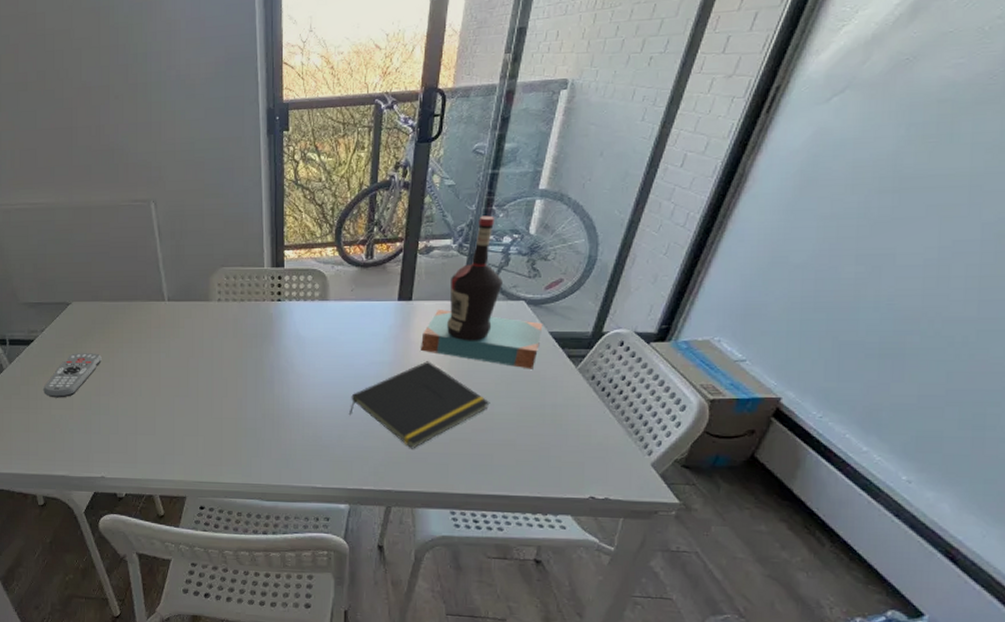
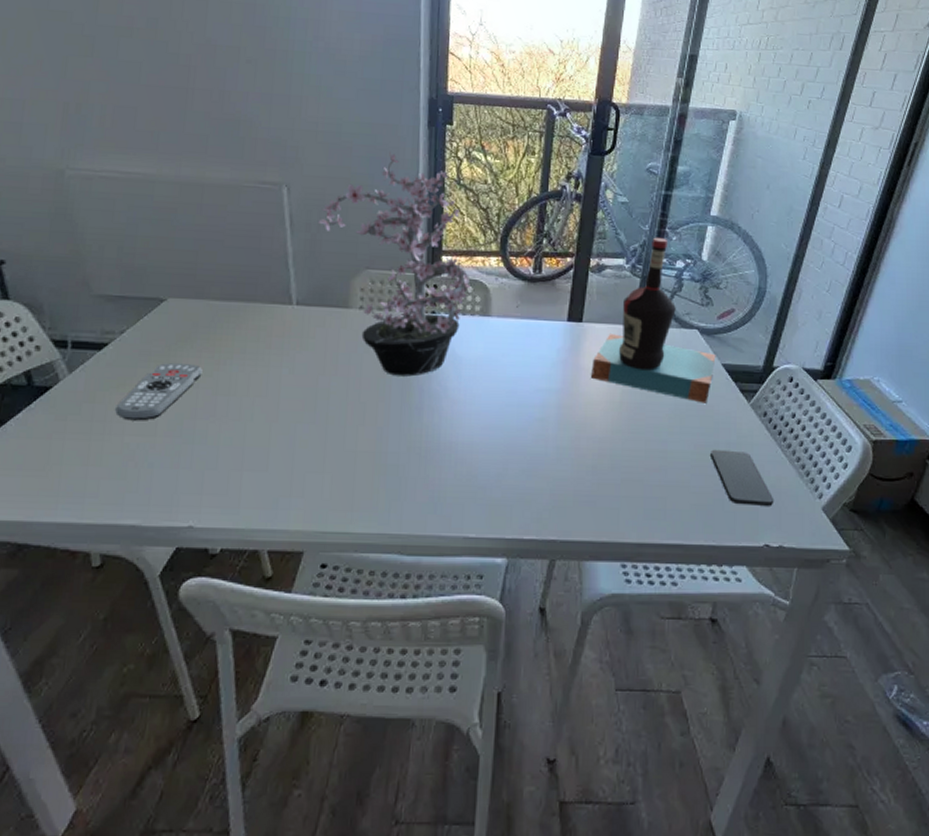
potted plant: none [180,161,310,356] -> present [317,150,470,377]
notepad: present [348,361,490,449] -> none [509,390,664,491]
smartphone: none [537,411,601,462] -> present [711,449,774,506]

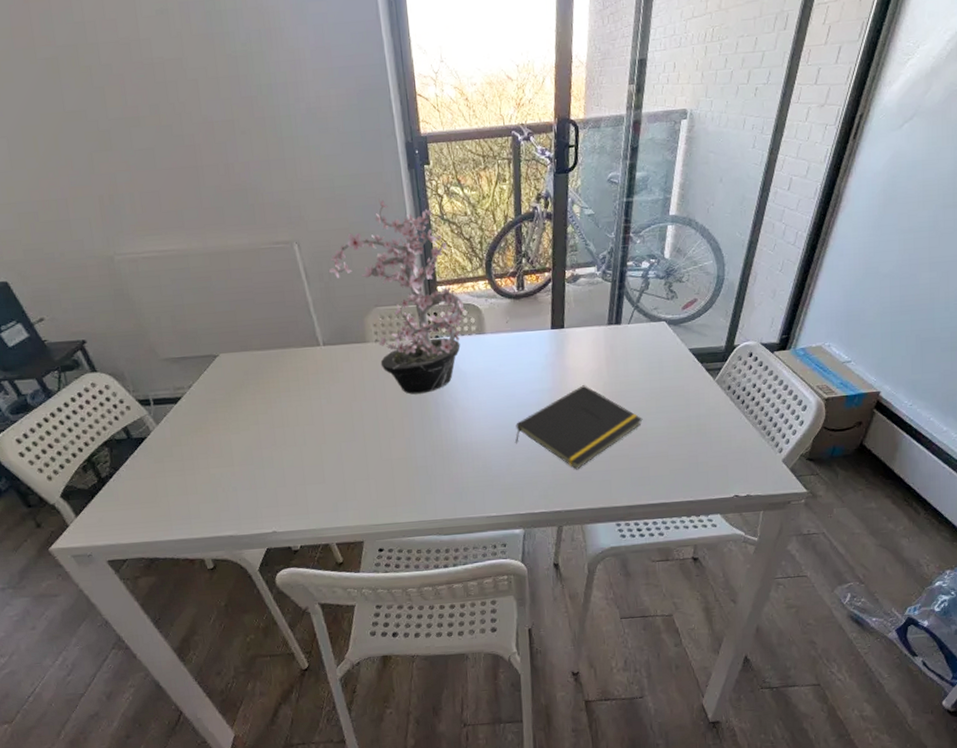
remote control: present [115,363,203,421] -> none [198,405,259,457]
notepad: none [509,390,664,491] -> present [515,385,643,470]
bottle: present [591,237,716,404] -> none [576,242,683,385]
smartphone: present [711,449,774,506] -> none [684,421,741,466]

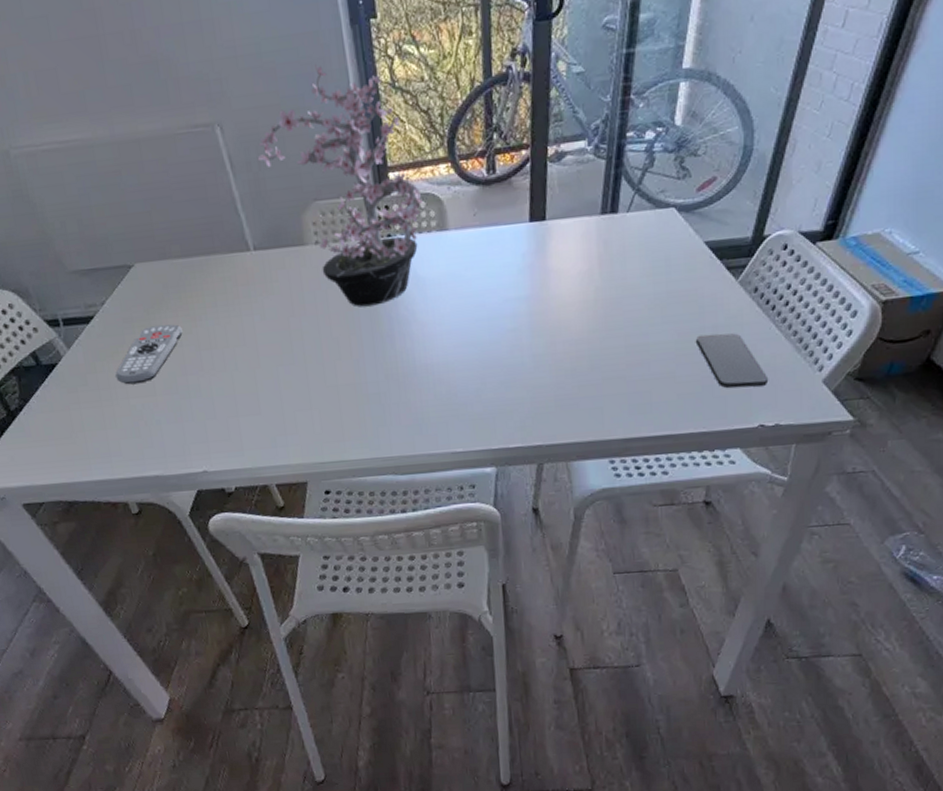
remote control: none [198,405,259,457] -> present [115,324,183,385]
notepad: present [515,385,643,470] -> none [485,291,644,396]
smartphone: none [684,421,741,466] -> present [696,333,769,388]

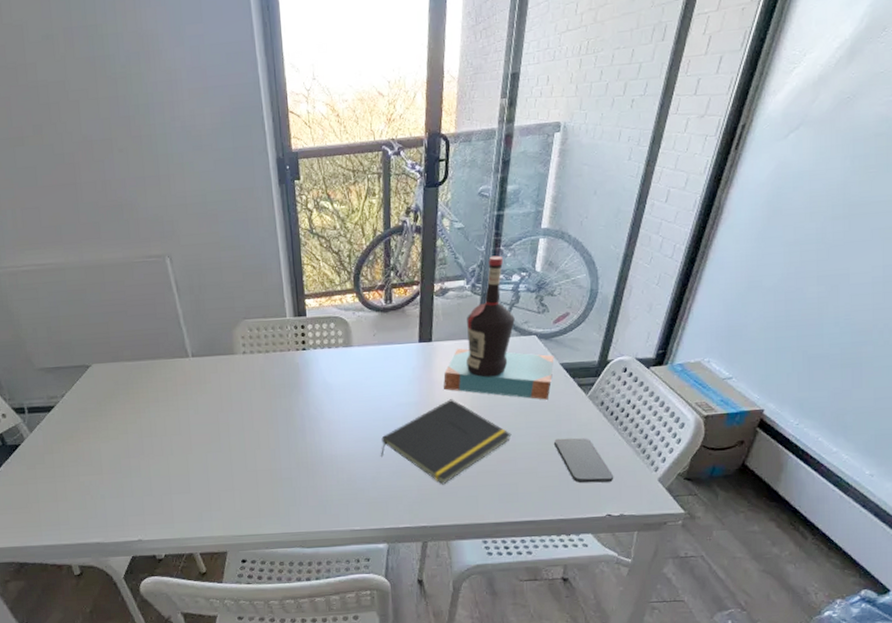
remote control: present [115,324,183,385] -> none [69,415,128,464]
potted plant: present [257,63,423,307] -> none [198,212,332,406]
notepad: none [485,291,644,396] -> present [380,399,512,485]
bottle: none [560,106,697,288] -> present [443,255,554,400]

